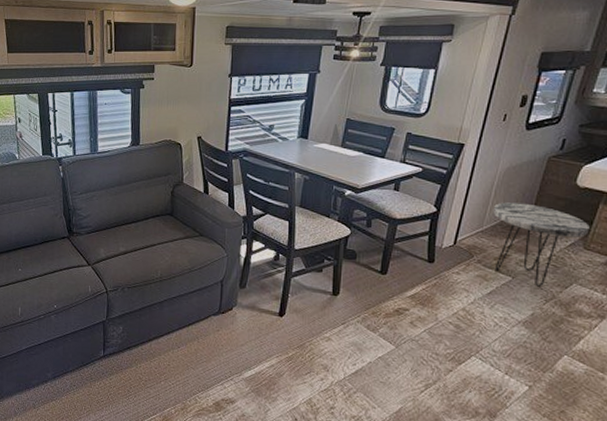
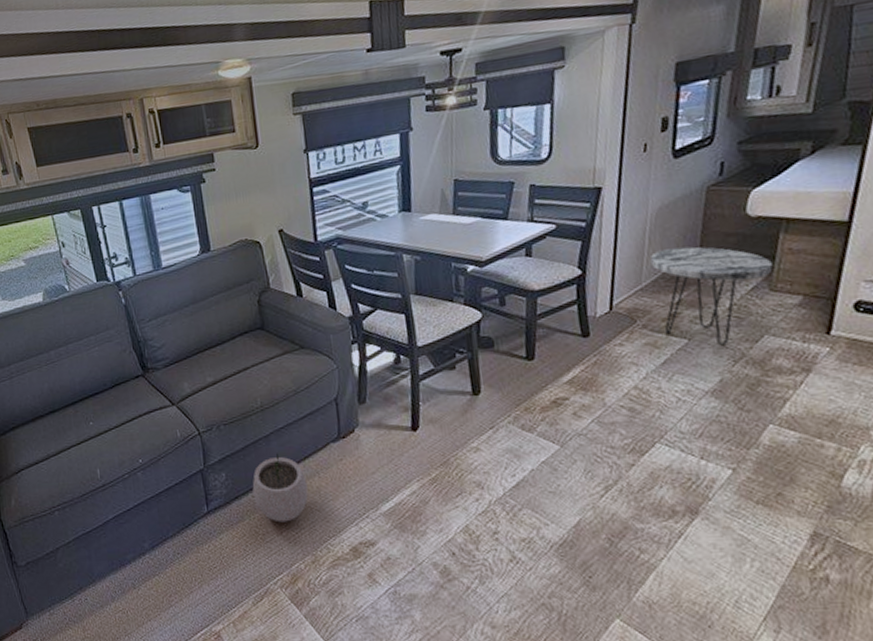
plant pot: none [142,317,188,374] -> present [252,453,309,523]

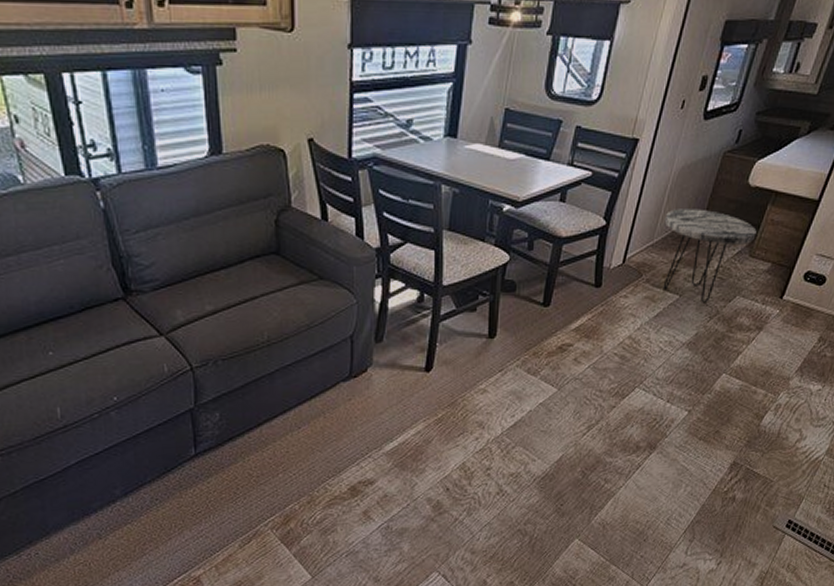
plant pot: present [252,453,309,523] -> none [249,392,311,464]

